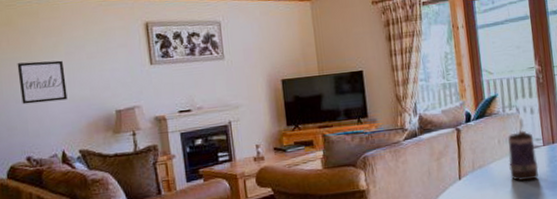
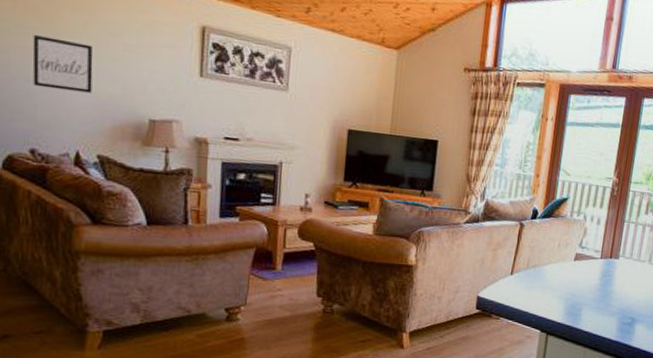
mug: present [507,130,539,181] -> none [561,238,594,290]

